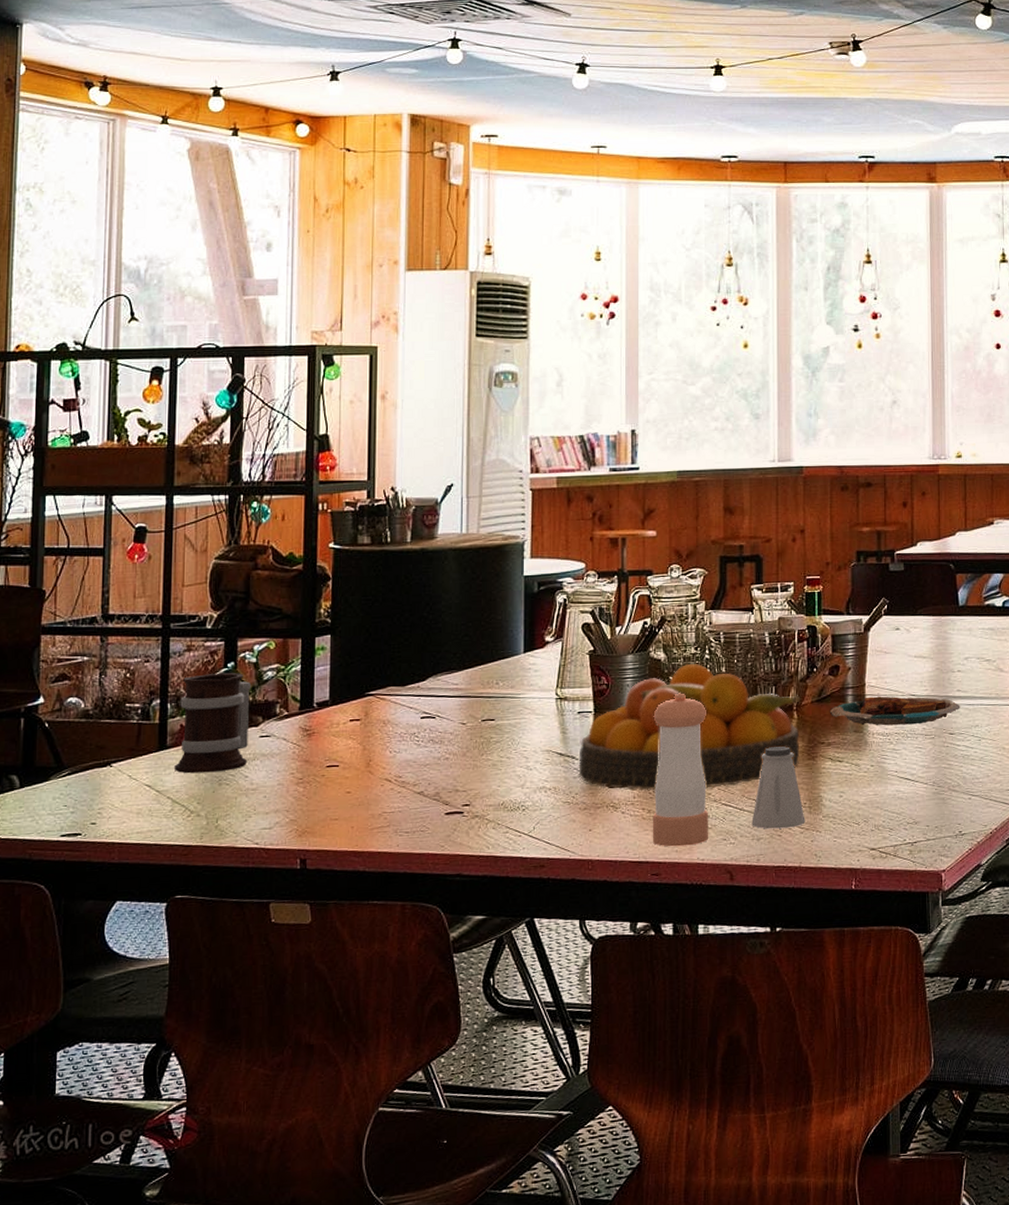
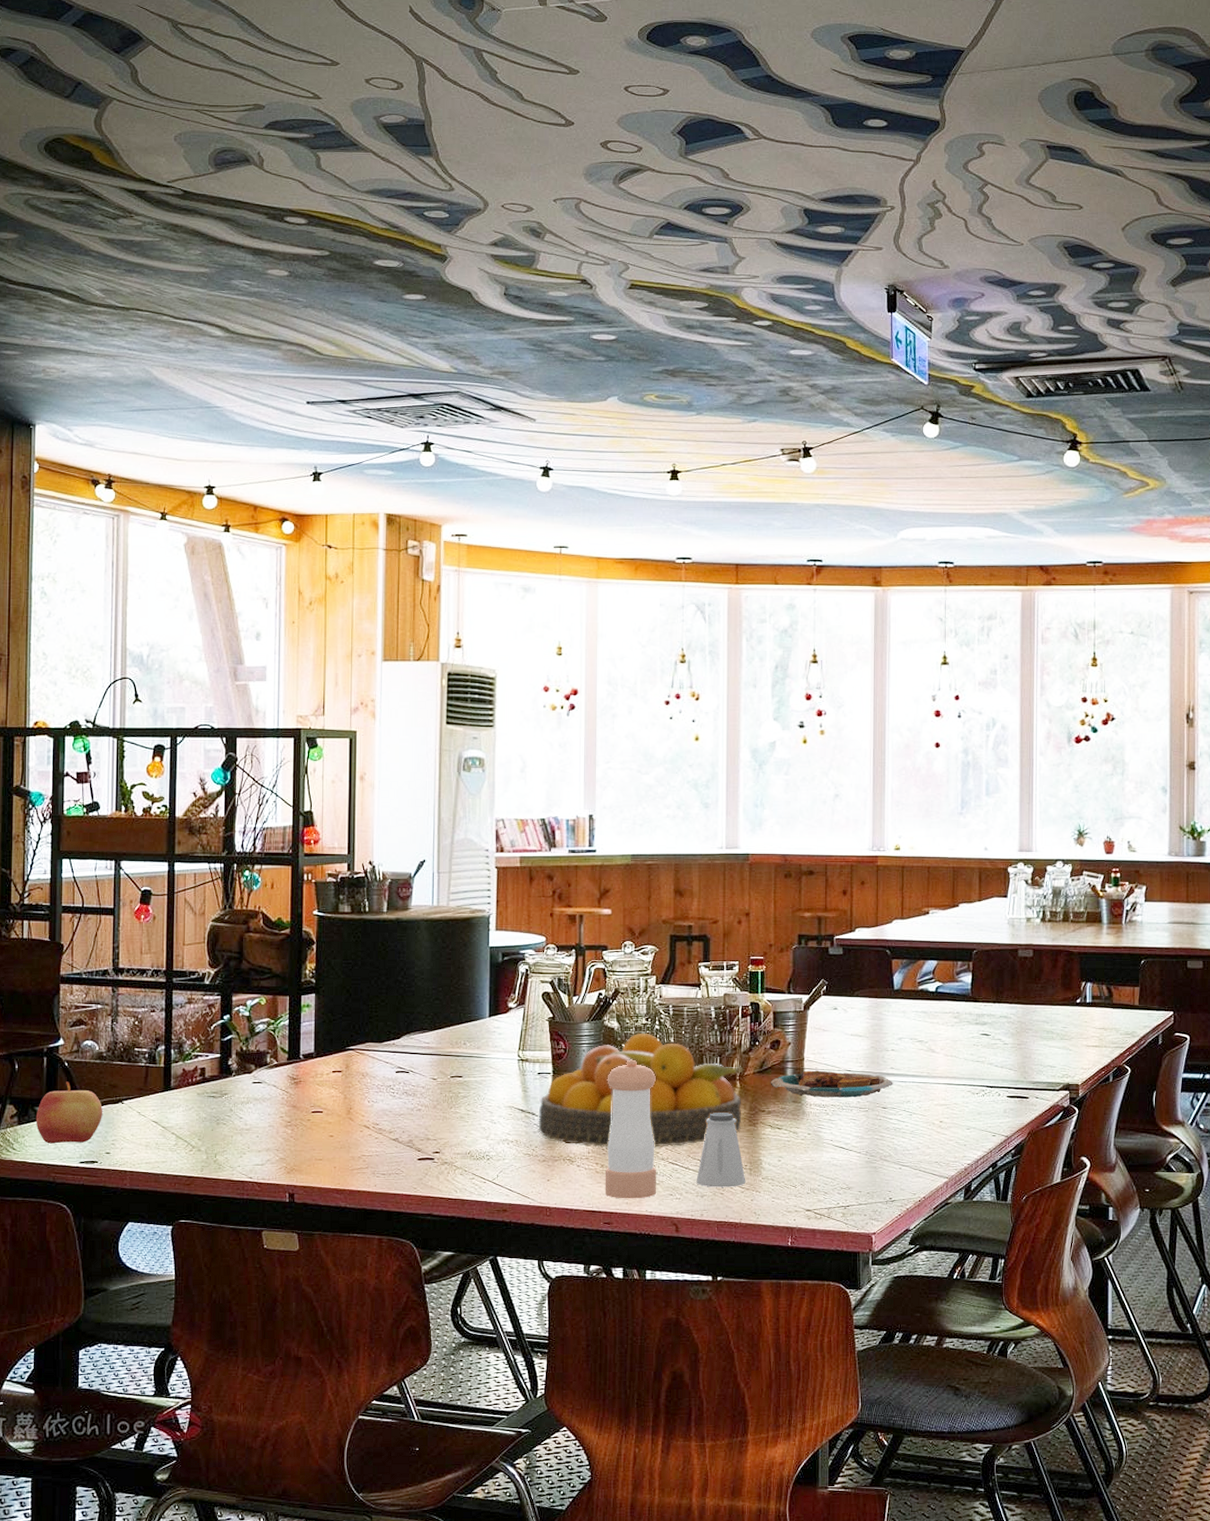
apple: none [10,744,88,816] -> present [35,1081,102,1144]
mug: present [175,672,251,774] -> none [178,1024,244,1113]

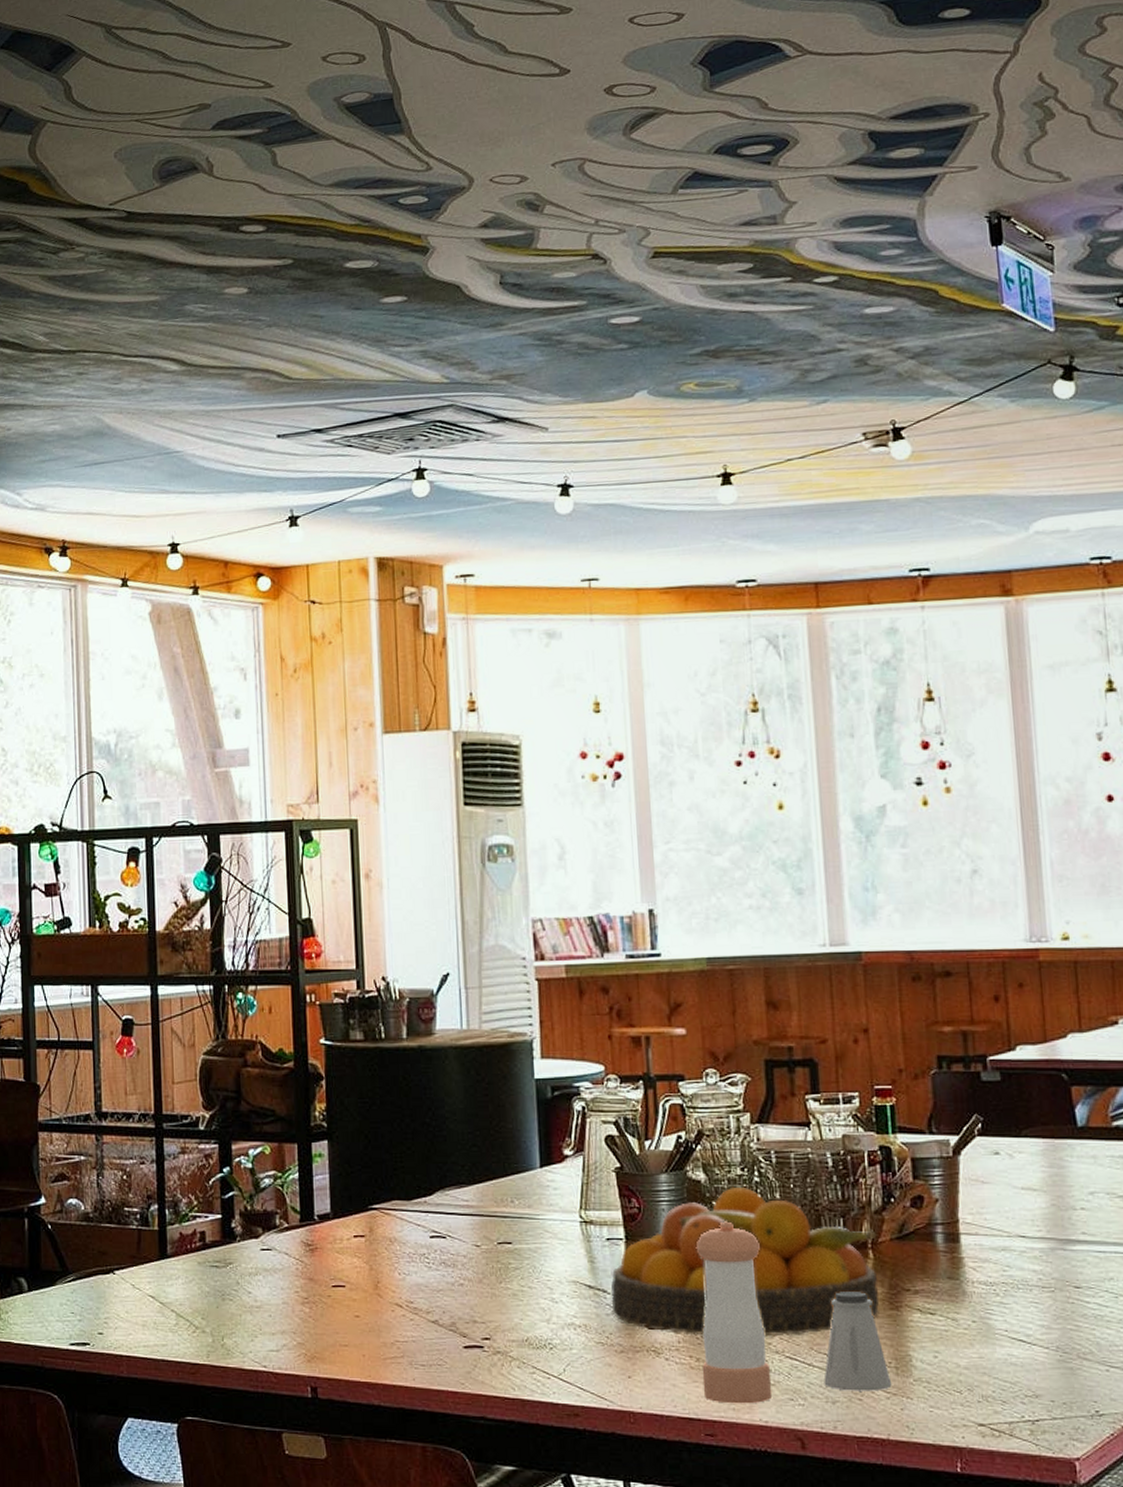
apple: present [35,1081,102,1144] -> none [19,1247,92,1322]
plate: present [770,1070,893,1098] -> none [914,1236,1088,1273]

